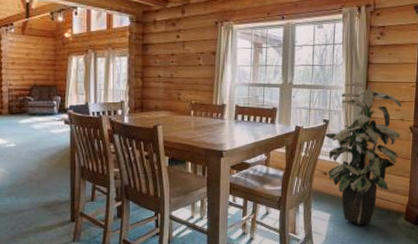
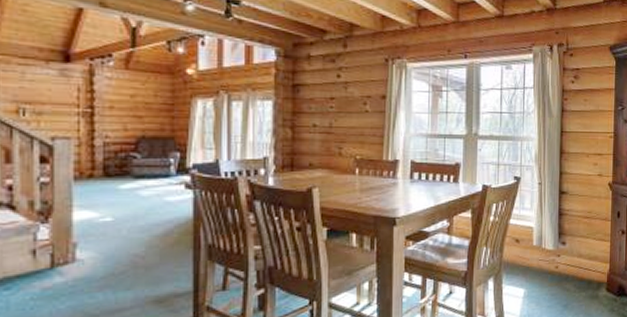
indoor plant: present [325,82,402,225] -> none [516,132,599,300]

